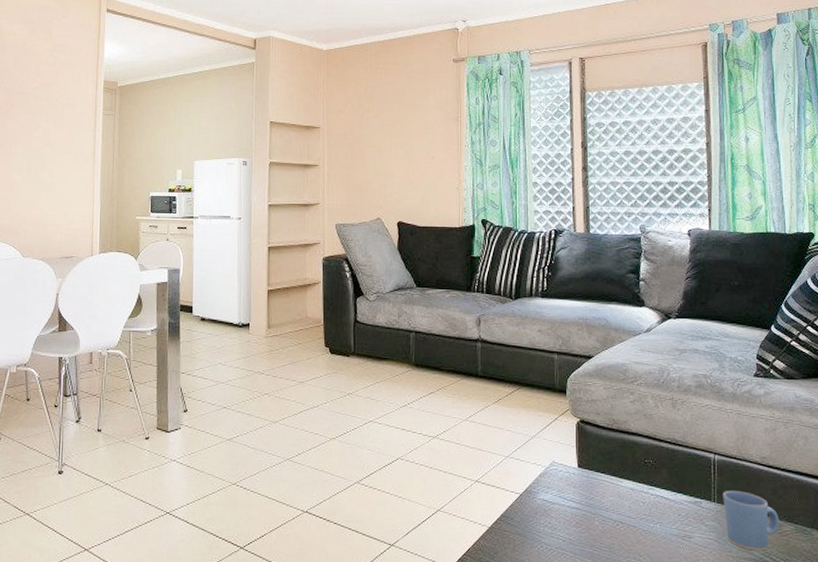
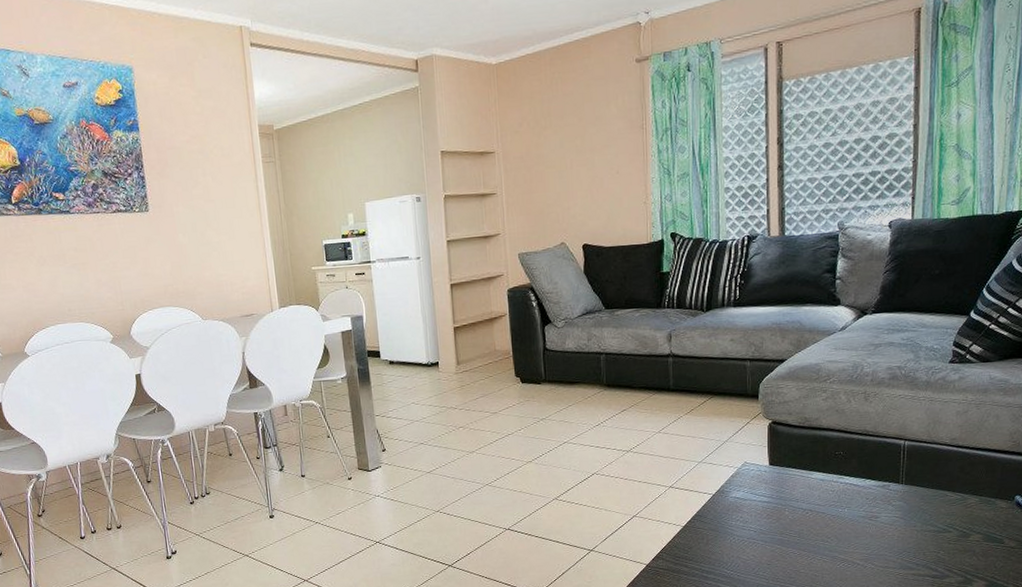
mug: present [723,491,780,551] -> none [910,471,965,524]

